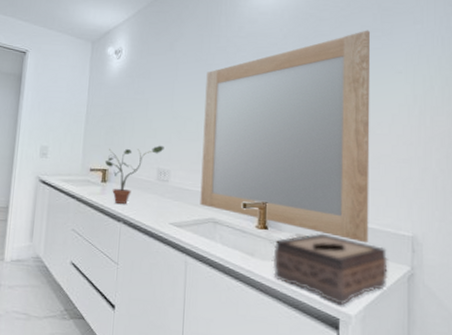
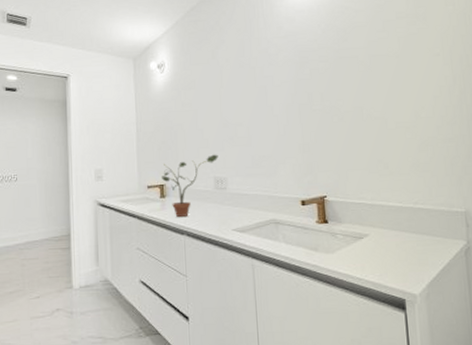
home mirror: present [200,30,371,244] -> none [251,16,425,224]
tissue box: present [272,233,388,305] -> none [336,220,446,286]

